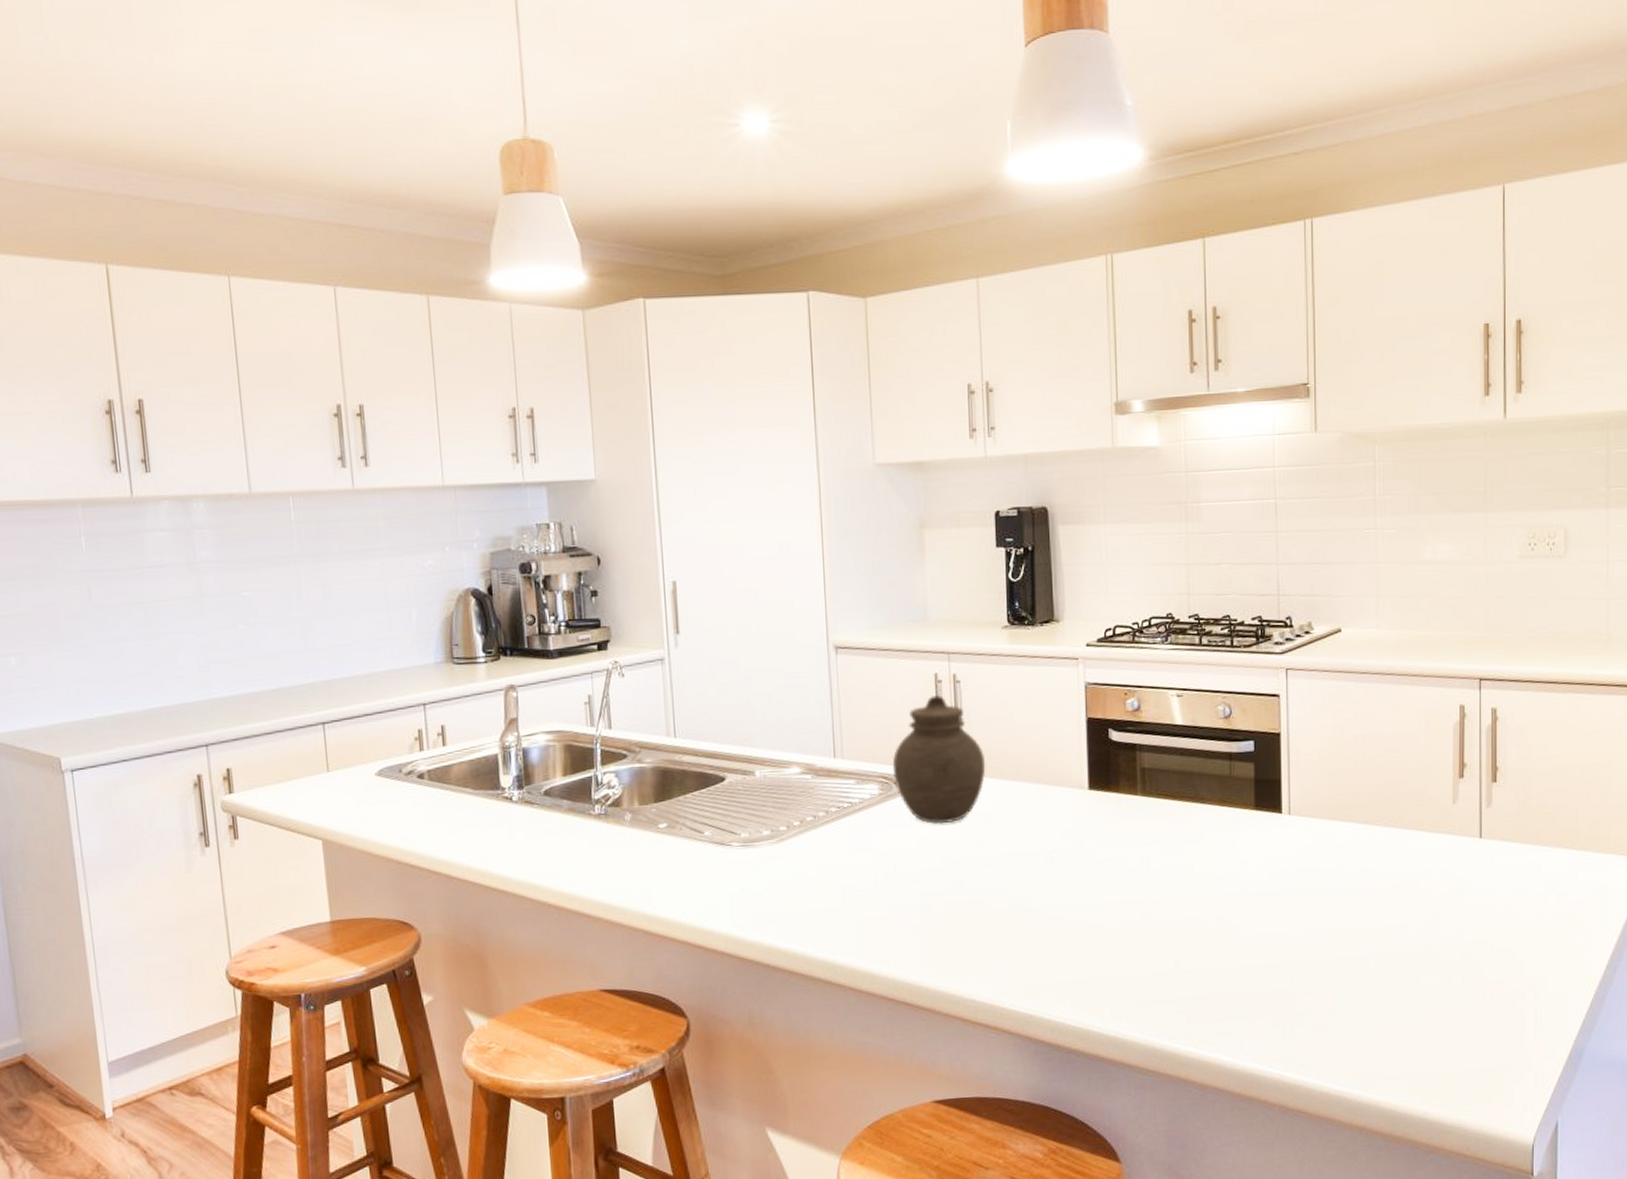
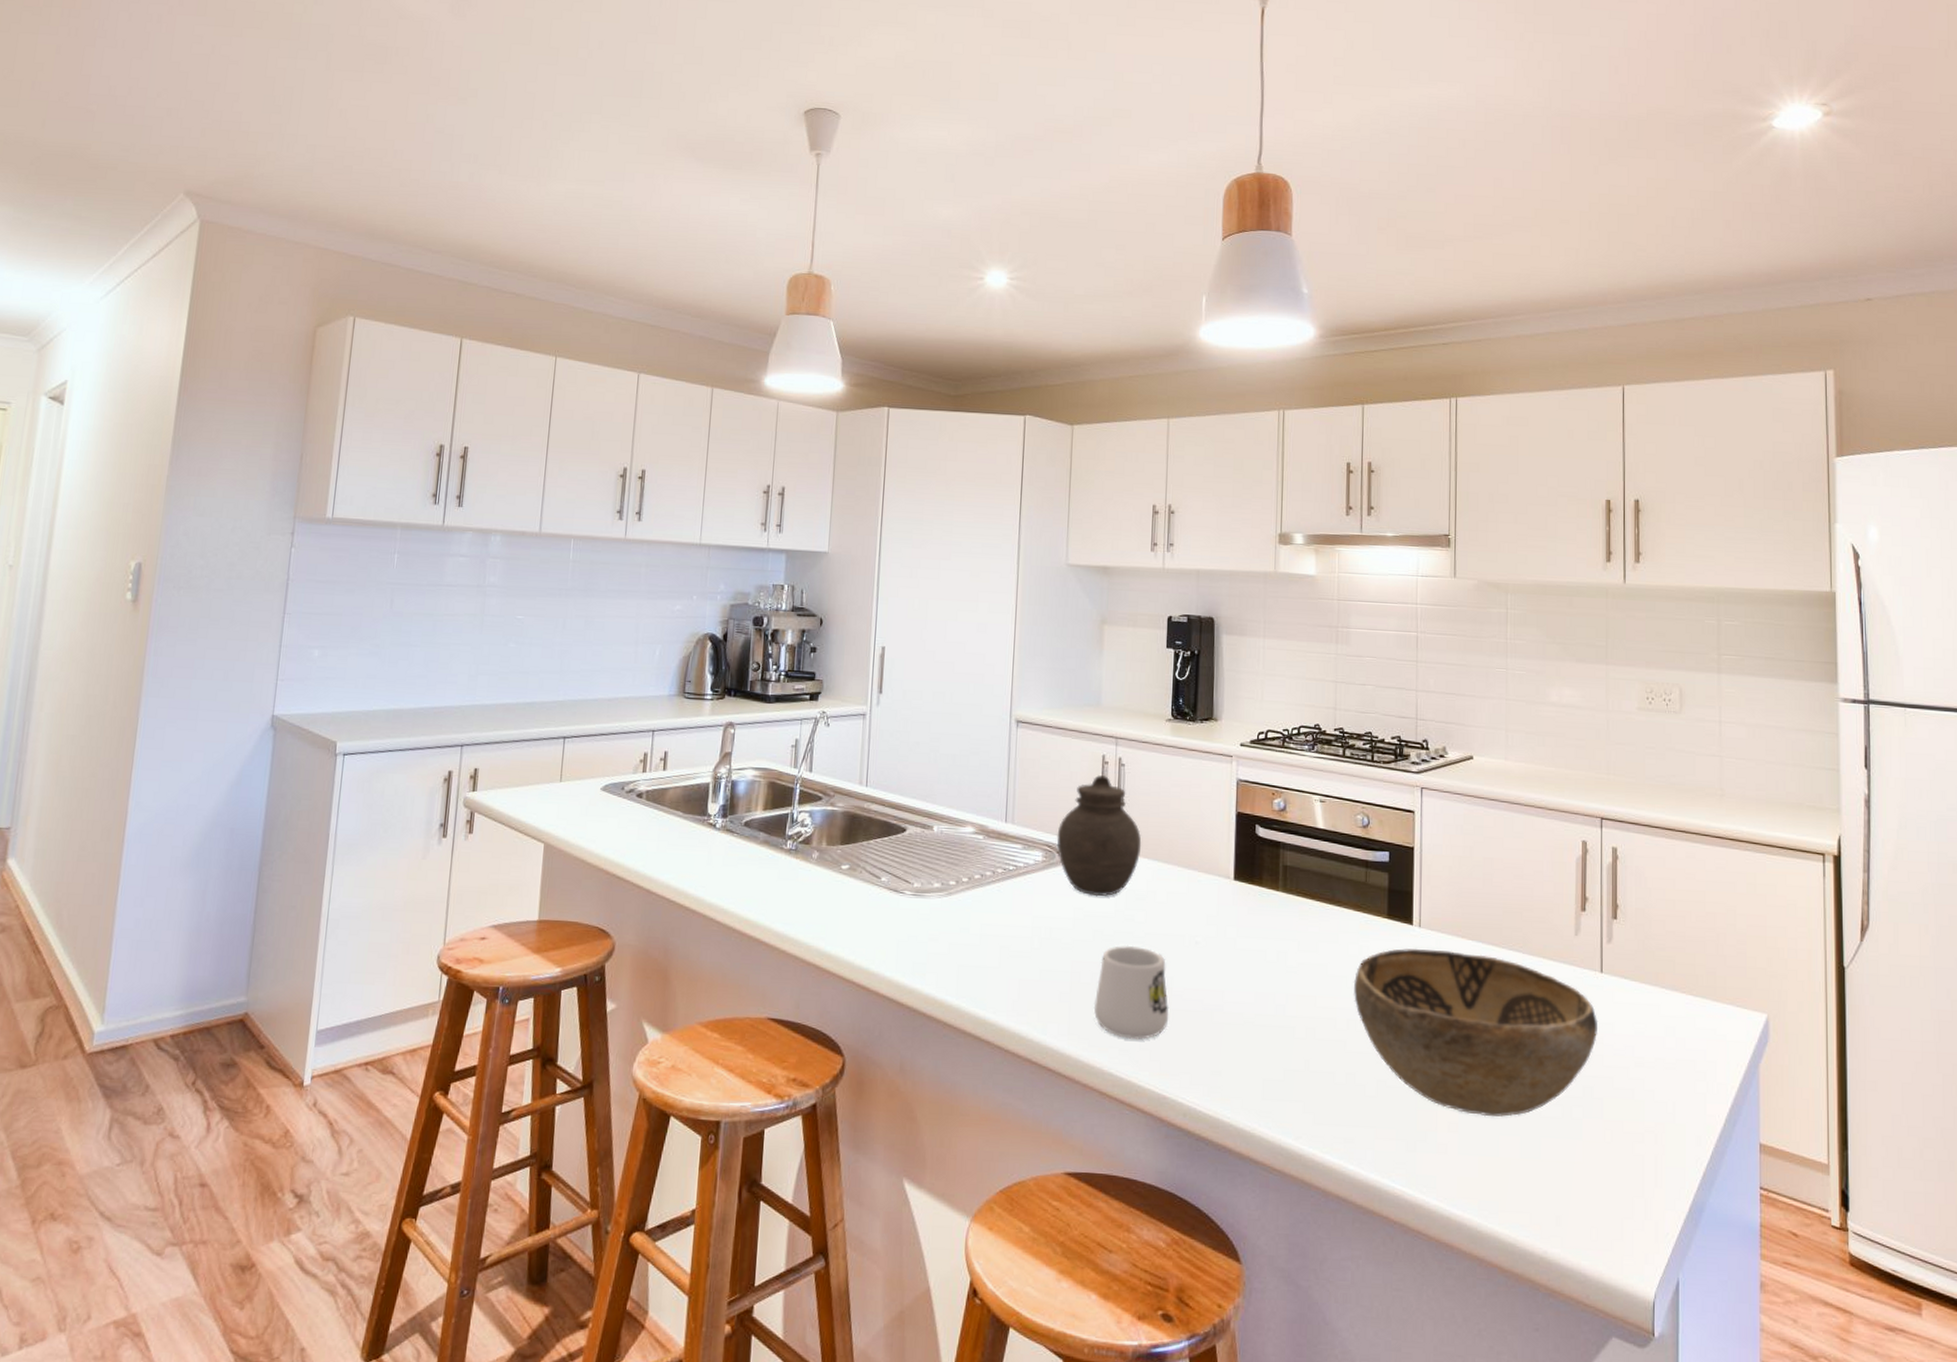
mug: none [948,869,1030,965] -> present [1093,945,1169,1041]
decorative bowl: none [1221,834,1478,994] -> present [1353,948,1599,1117]

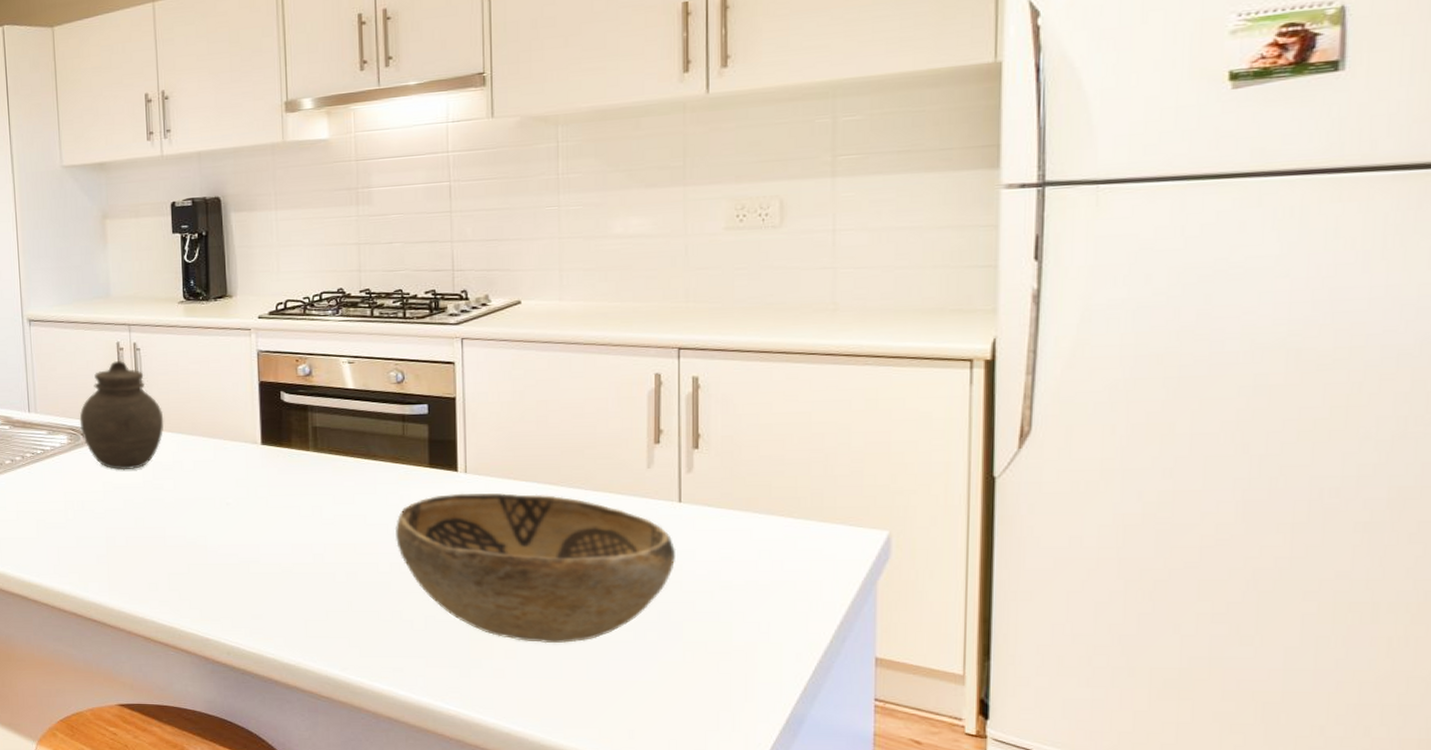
mug: present [1093,945,1169,1041] -> none [131,510,206,592]

